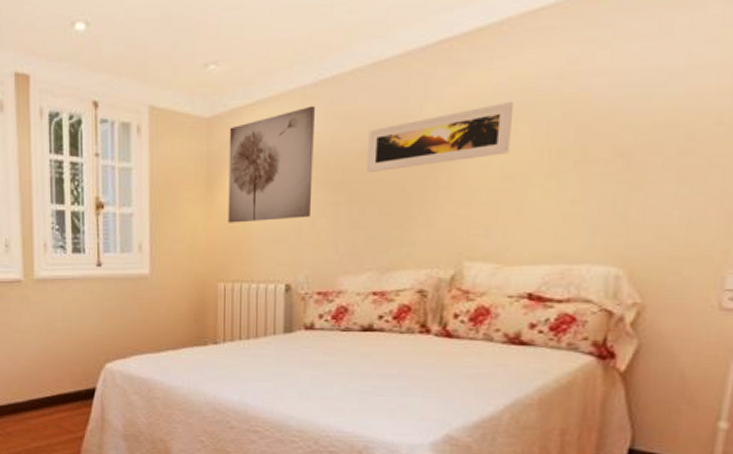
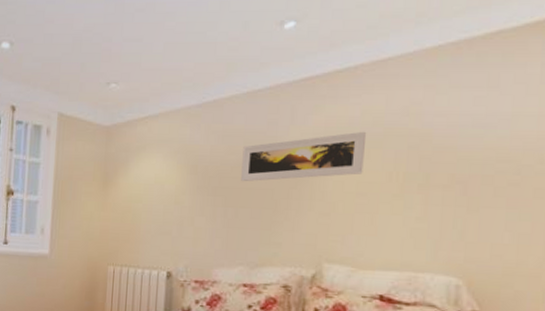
wall art: present [228,105,315,223] -> none [120,122,198,216]

